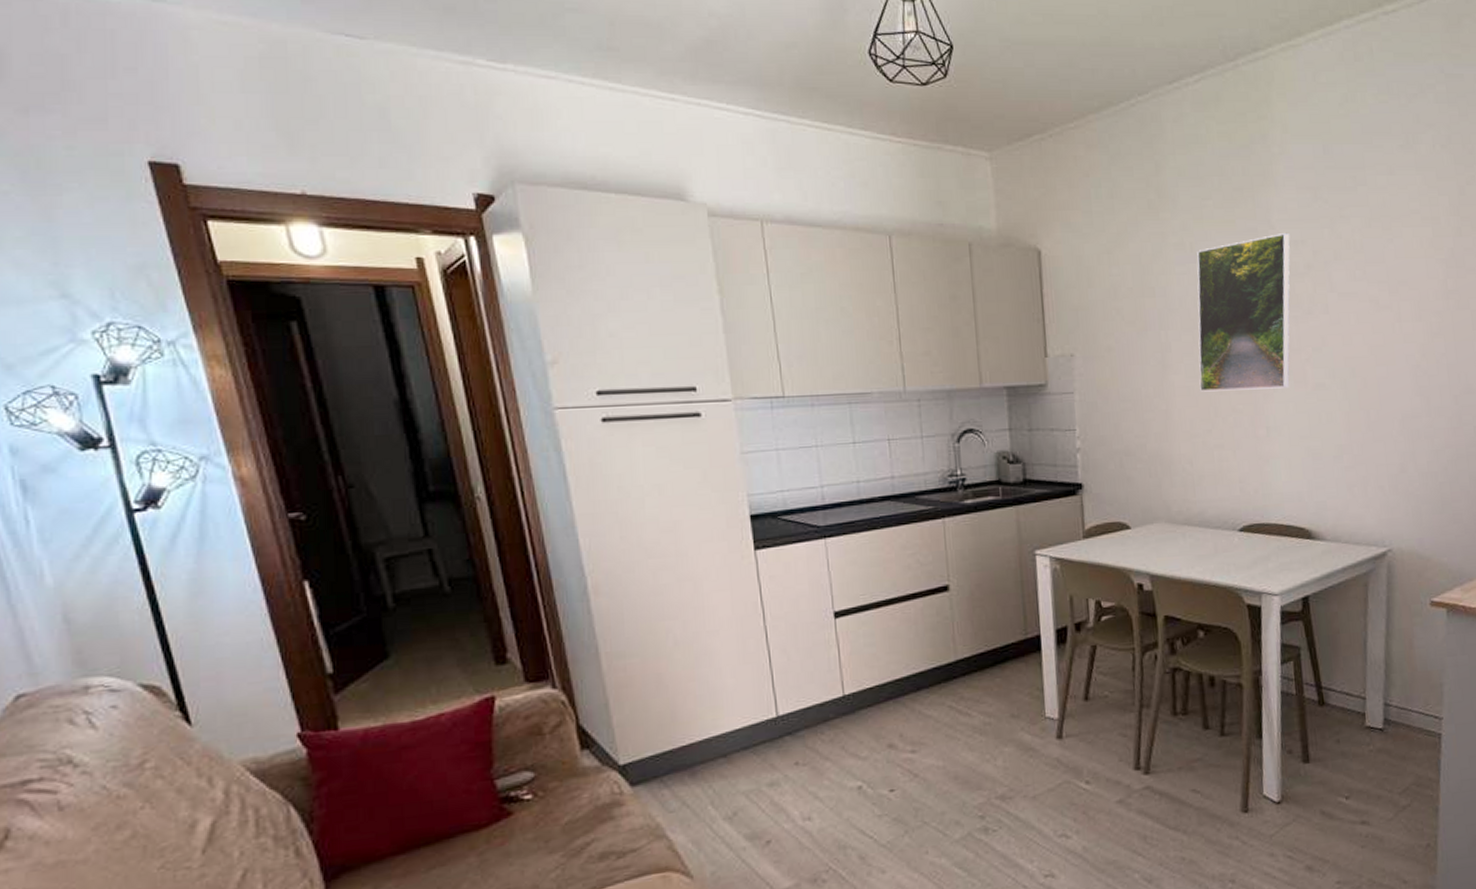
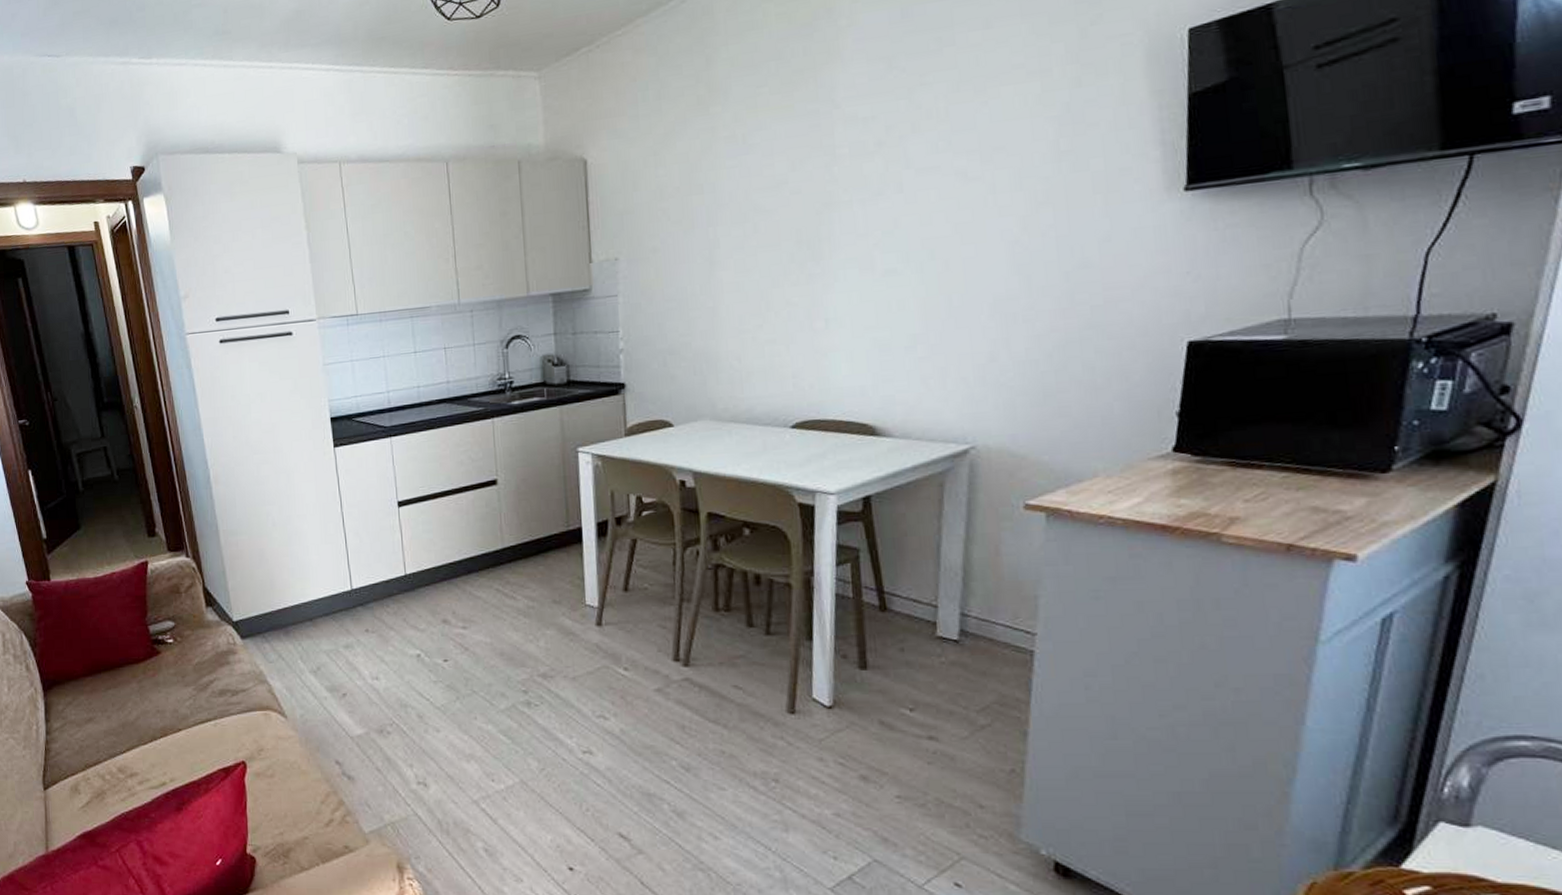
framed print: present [1197,232,1290,392] -> none [749,110,858,287]

